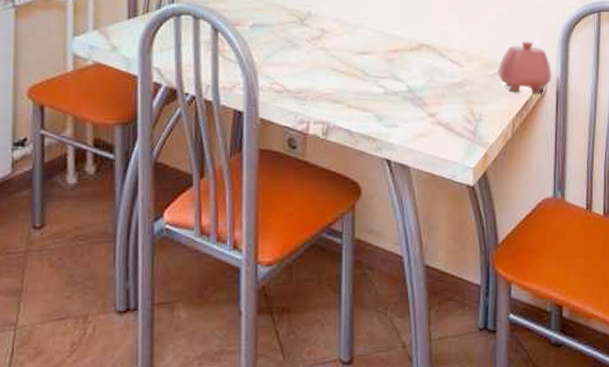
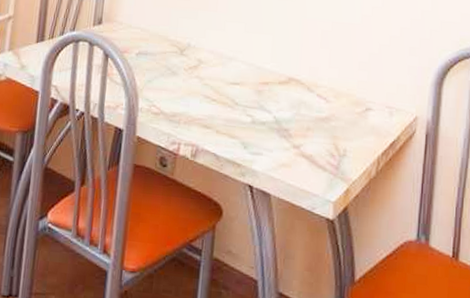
sugar bowl: present [498,41,551,93] -> none [365,81,422,134]

